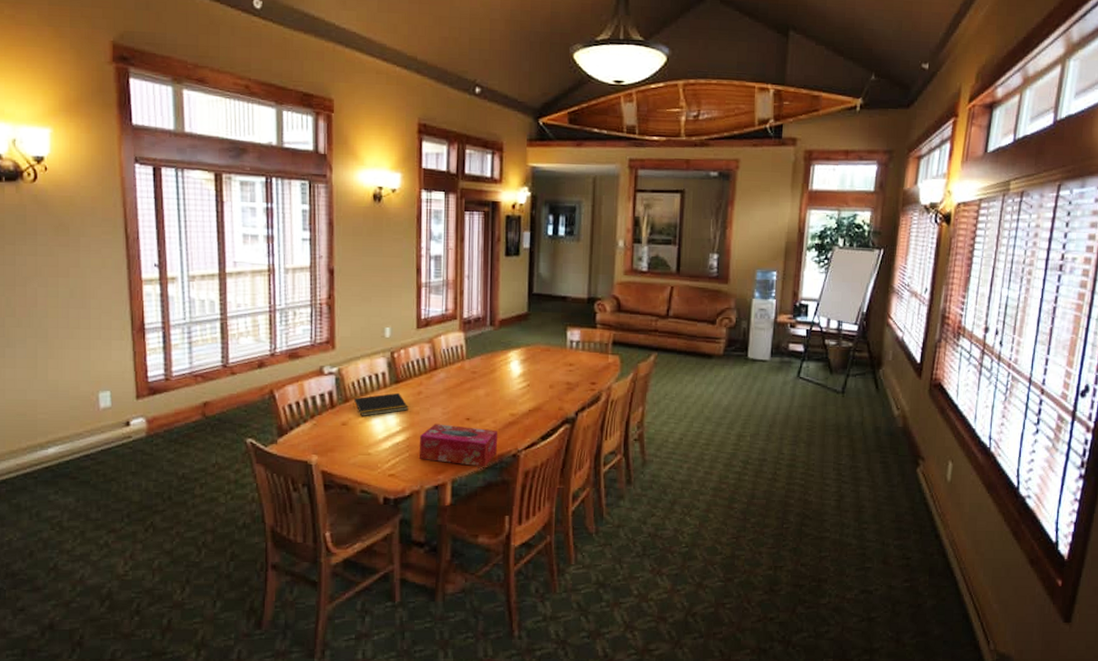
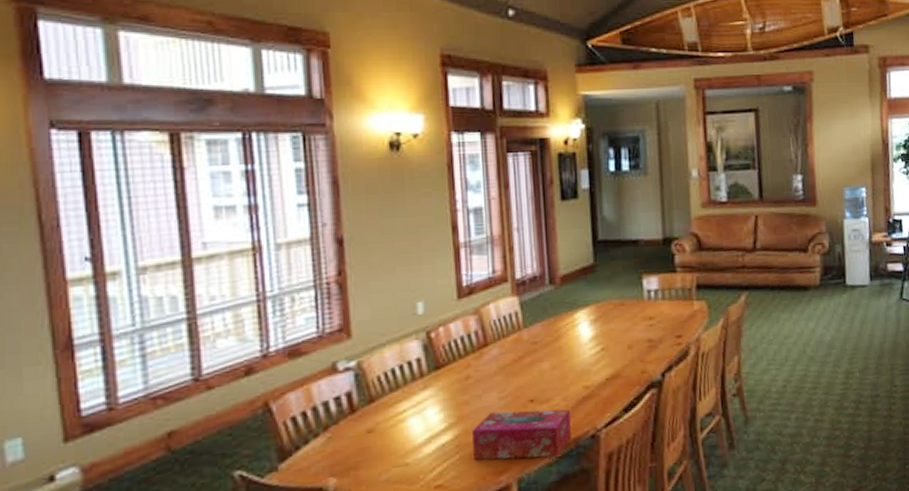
notepad: present [353,392,408,416] -> none [380,380,454,418]

